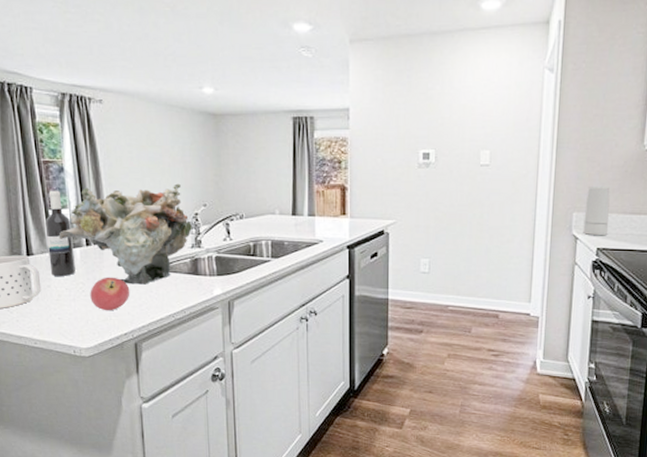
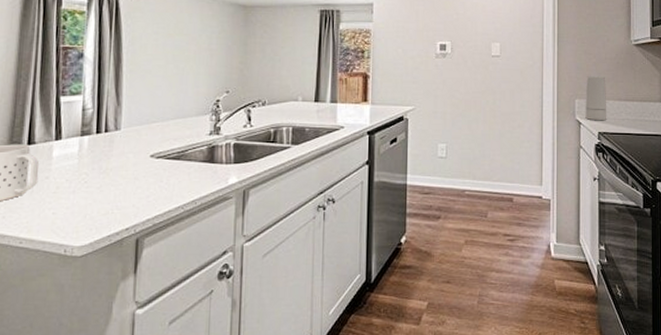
wine bottle: present [44,190,76,277] -> none [51,76,83,167]
flower arrangement: present [58,183,193,285] -> none [67,70,213,174]
fruit: present [90,277,130,311] -> none [92,166,138,204]

